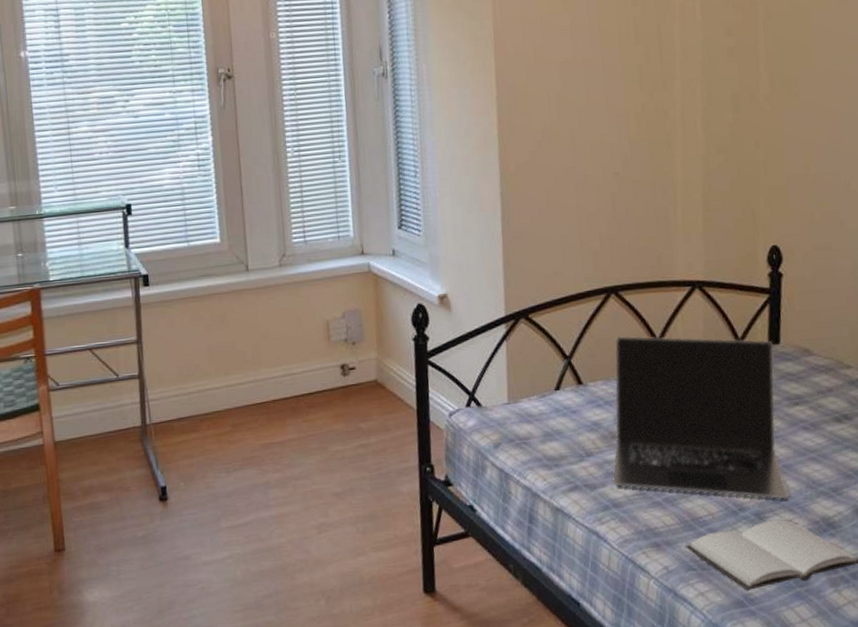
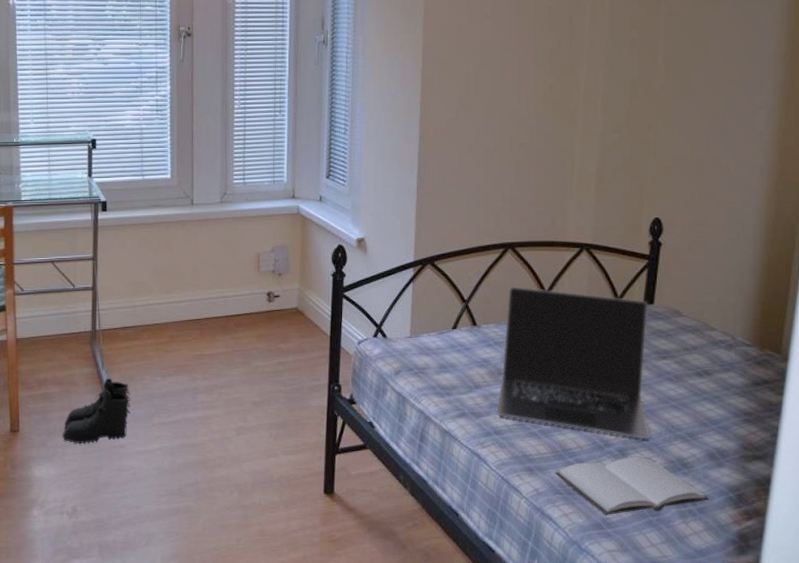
boots: none [115,478,194,560] -> present [62,378,131,444]

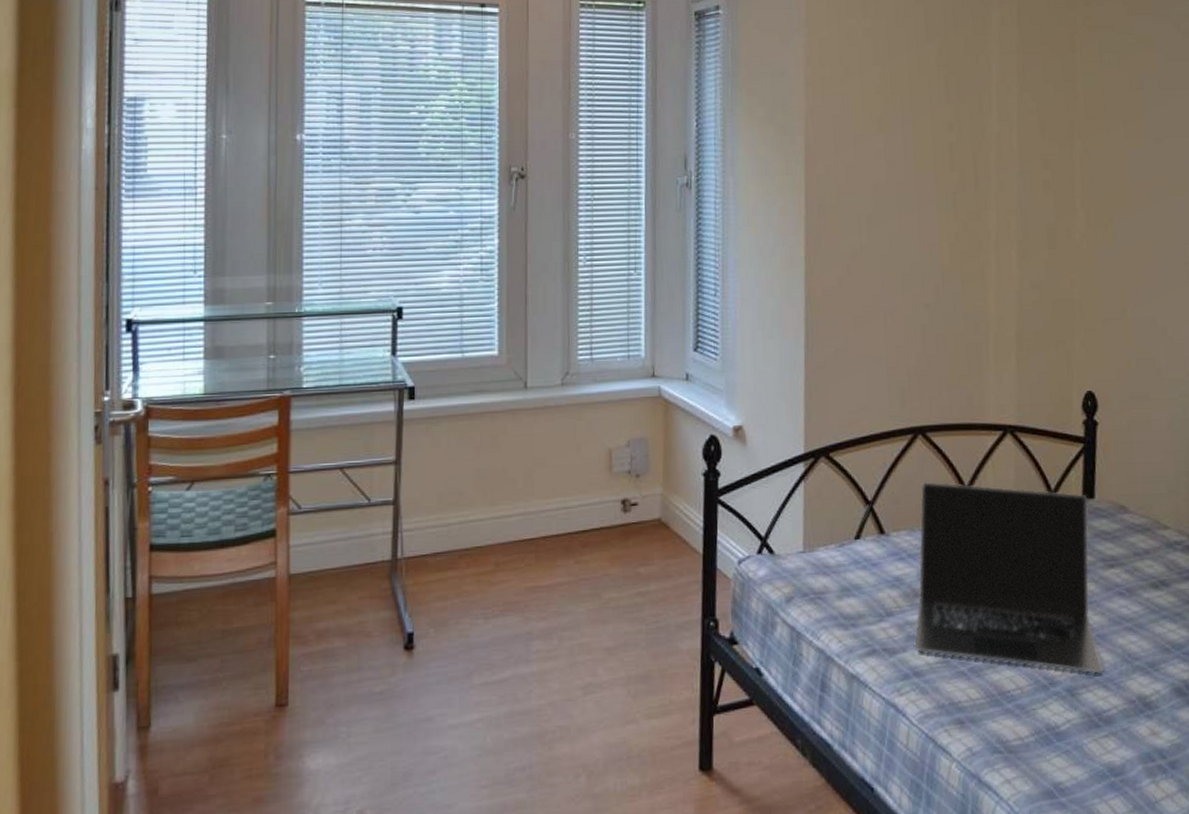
boots: present [62,378,131,444] -> none [347,623,443,719]
book: present [554,456,709,515] -> none [990,696,1181,779]

